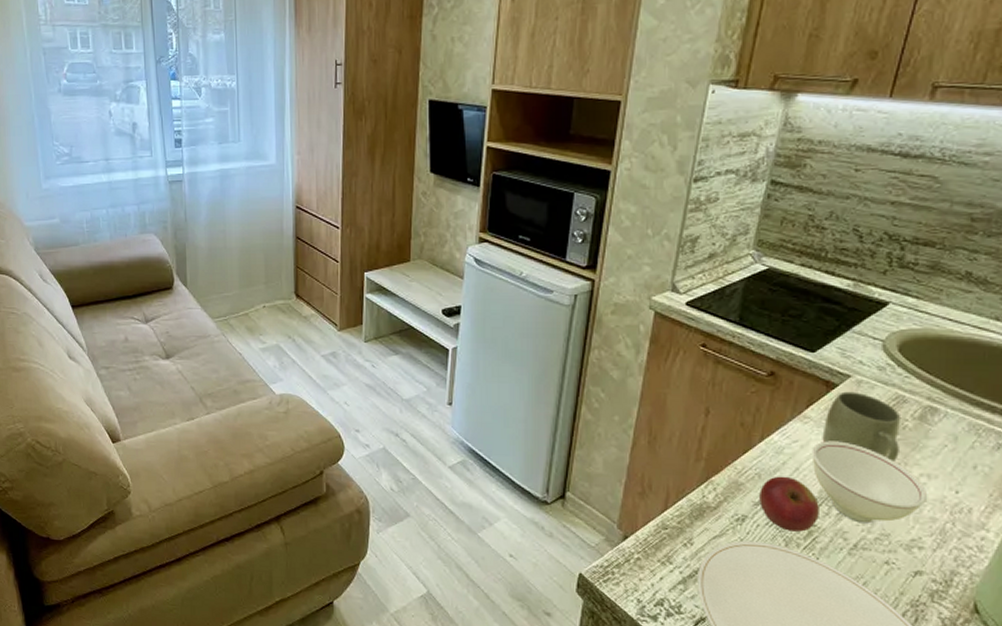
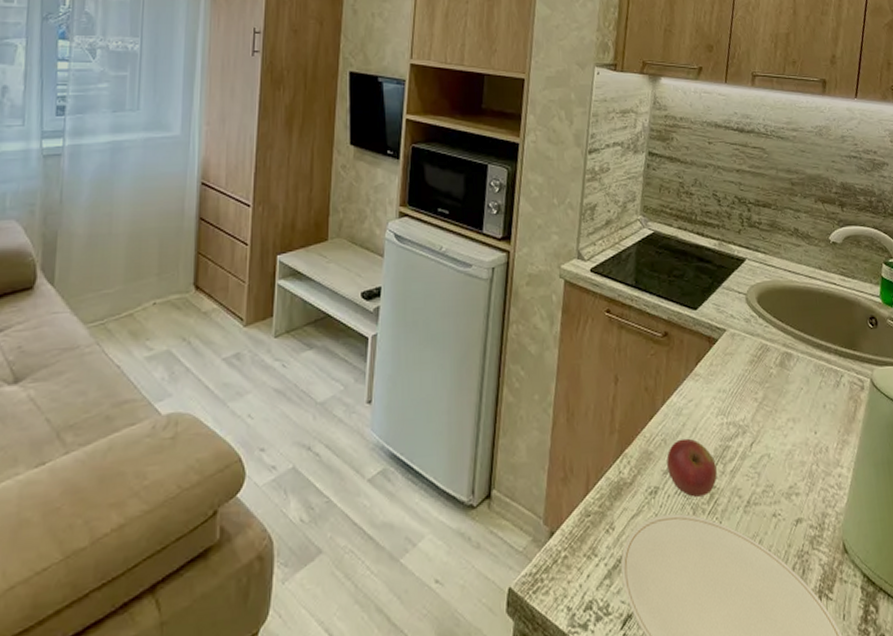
bowl: present [812,441,928,524] -> none [704,395,796,477]
mug: present [822,391,900,461] -> none [710,345,770,410]

